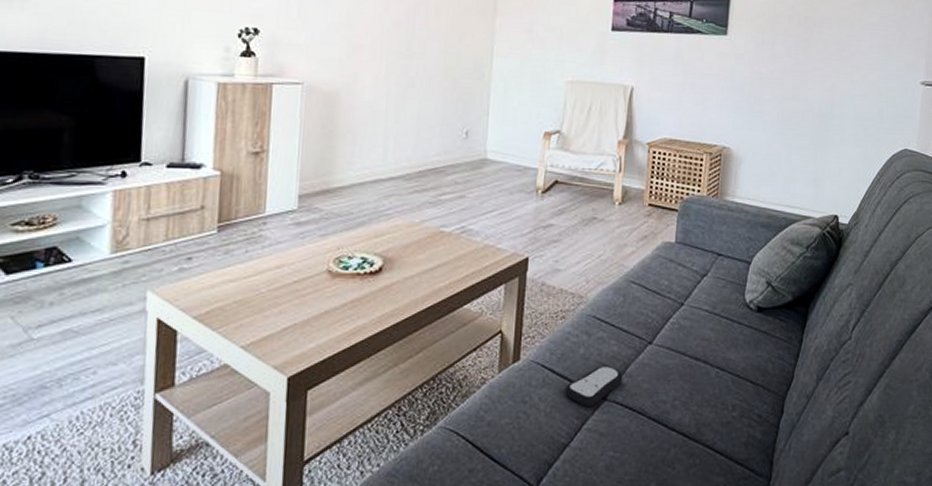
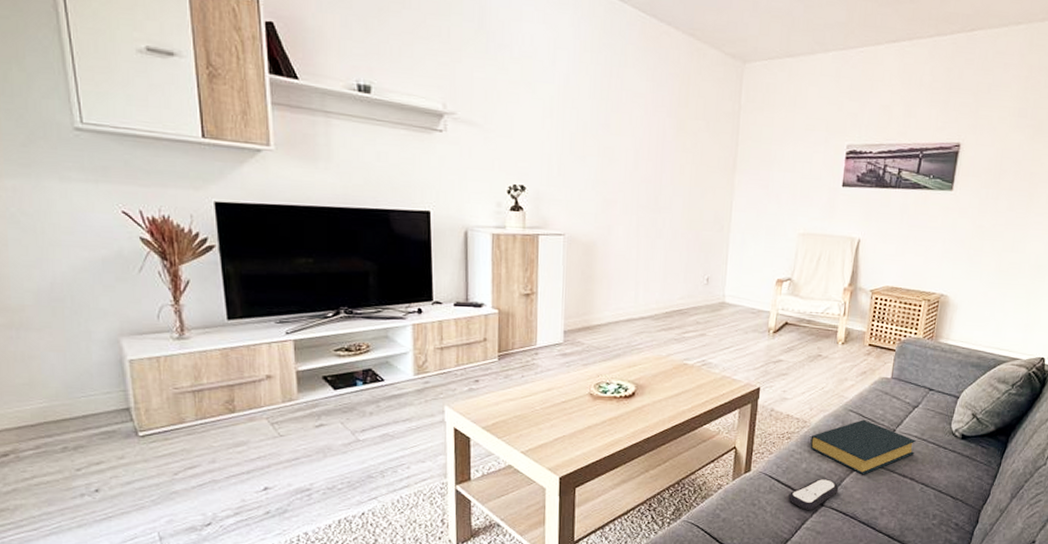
hardback book: none [588,292,707,360] -> present [810,419,916,475]

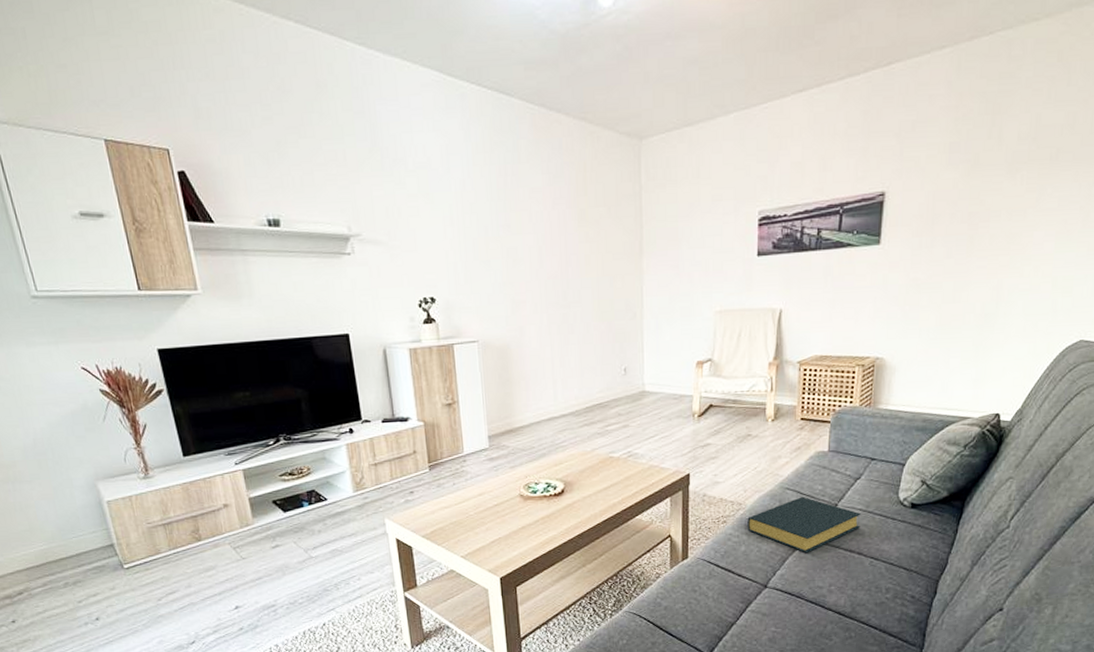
remote control: present [788,478,839,510] -> none [730,559,782,593]

